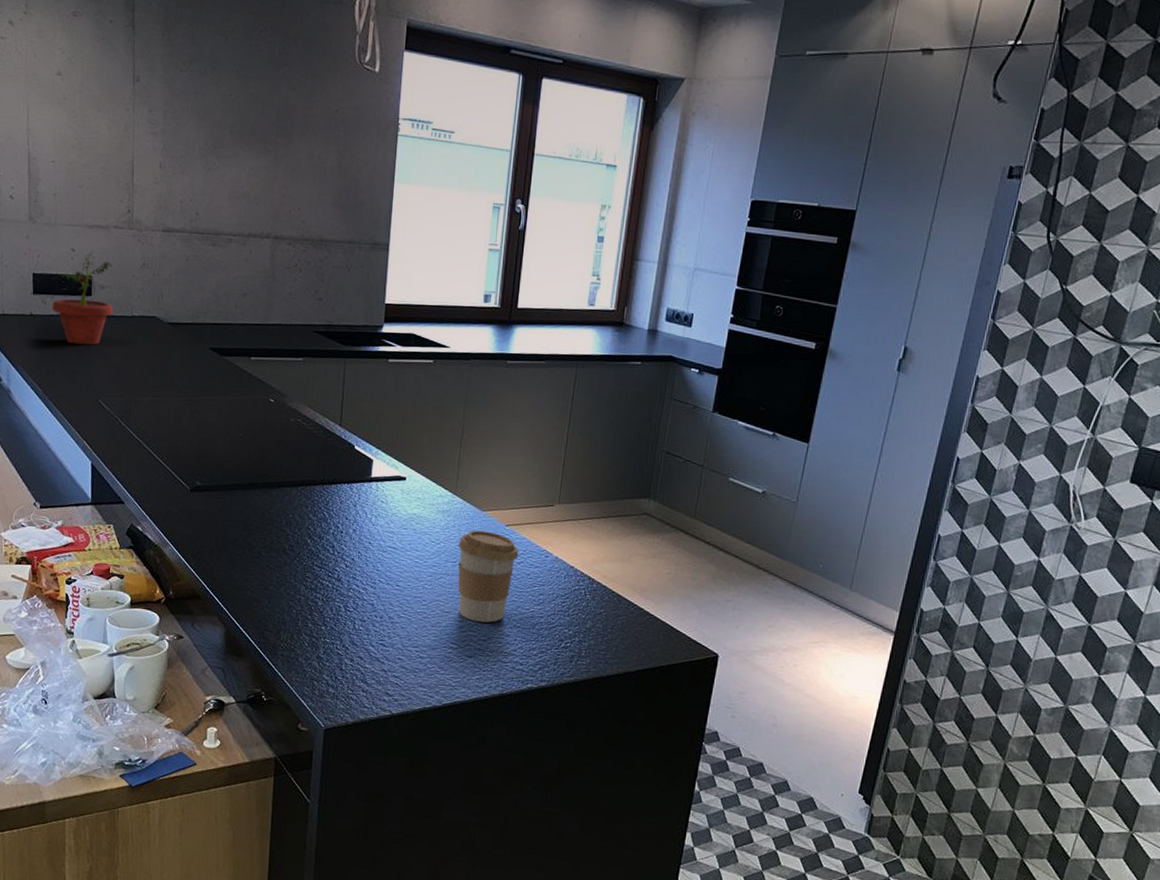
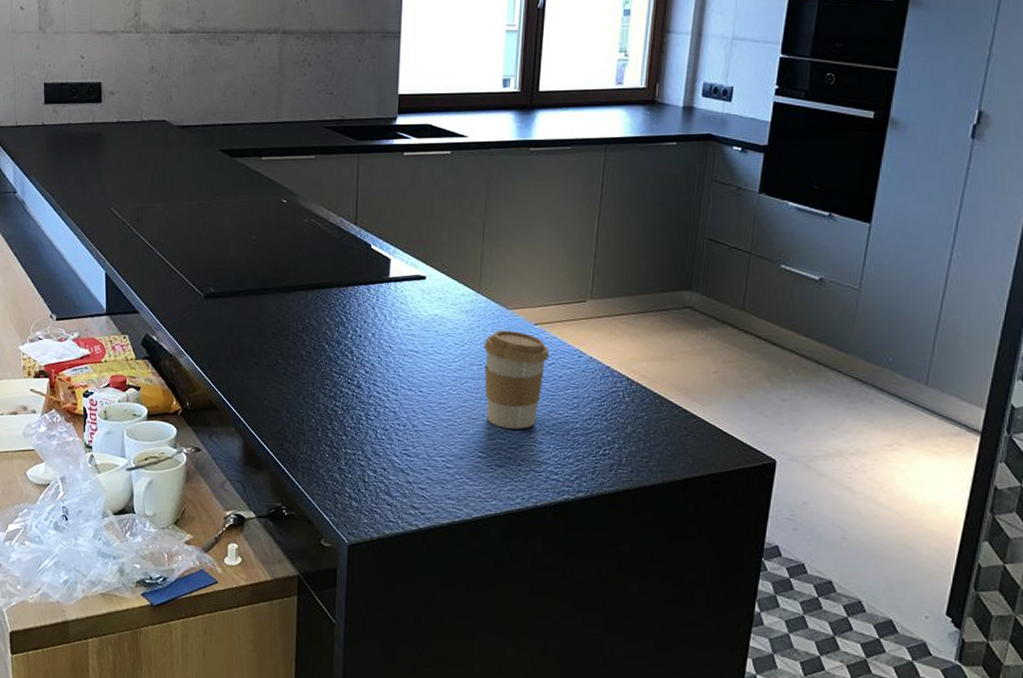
potted plant: present [52,251,114,345] -> none [63,57,124,153]

